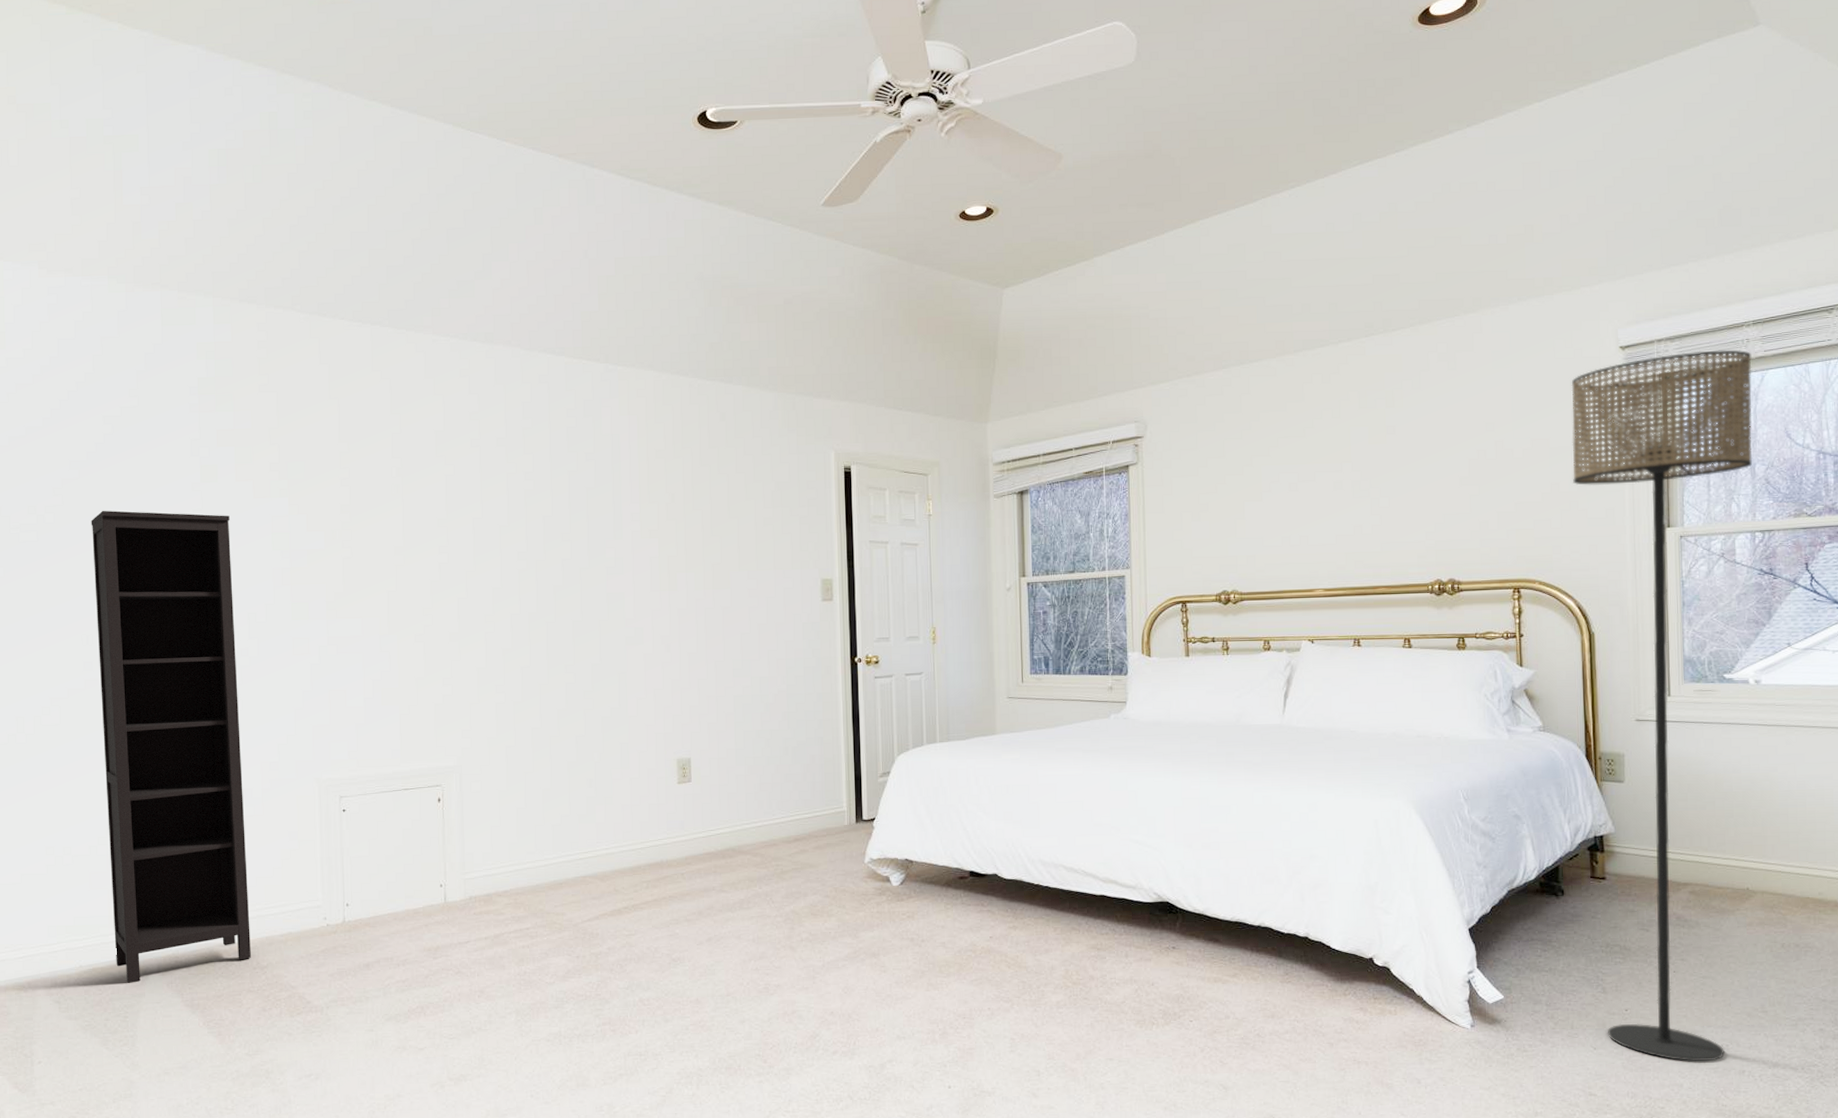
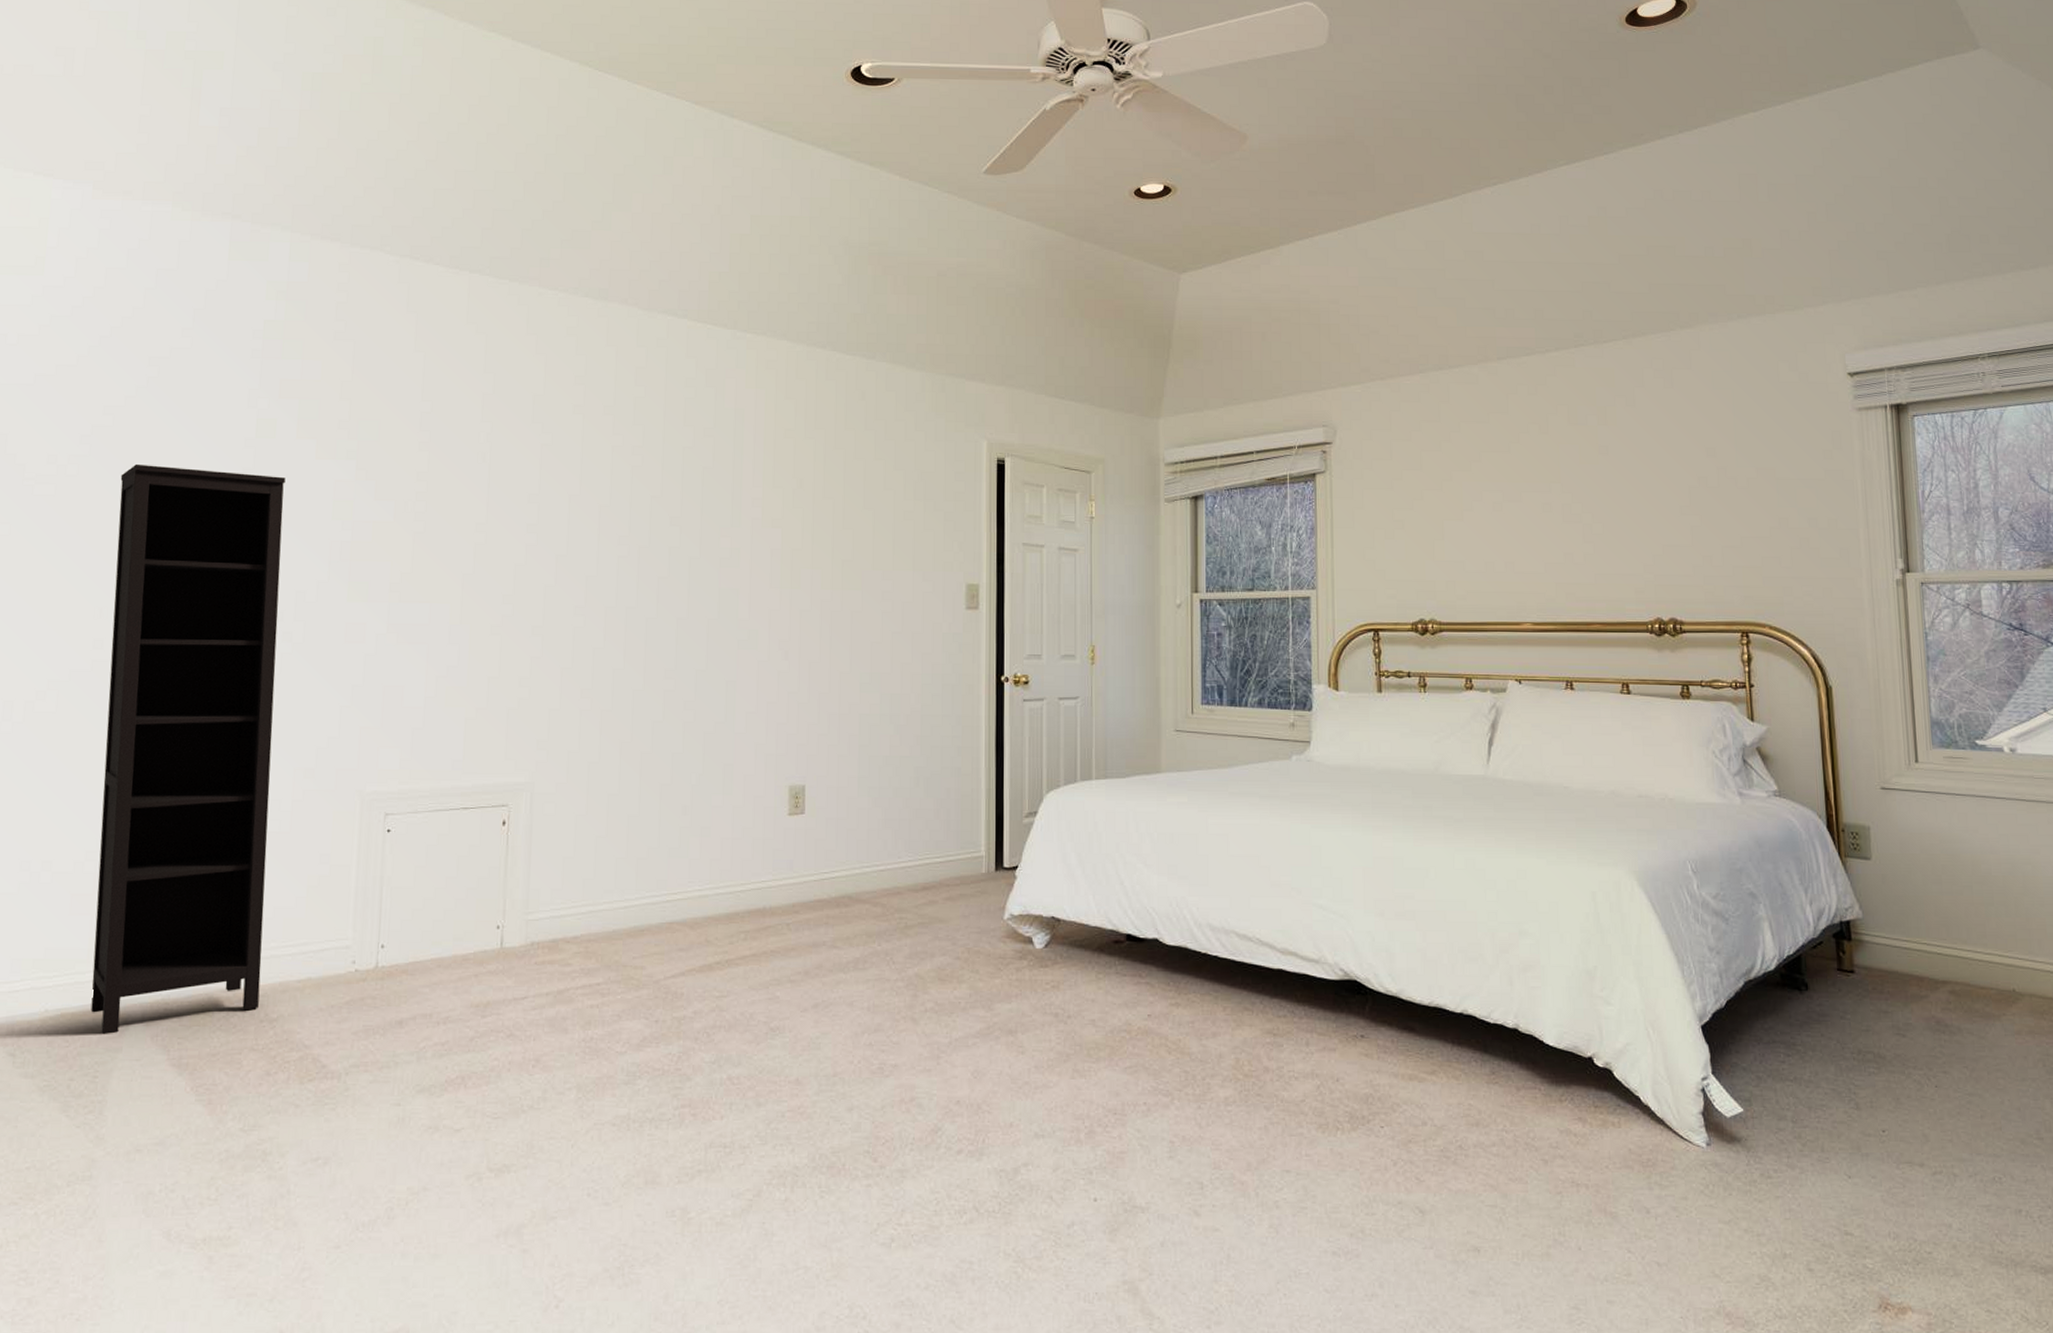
floor lamp: present [1571,350,1753,1062] -> none [1797,382,1998,1198]

